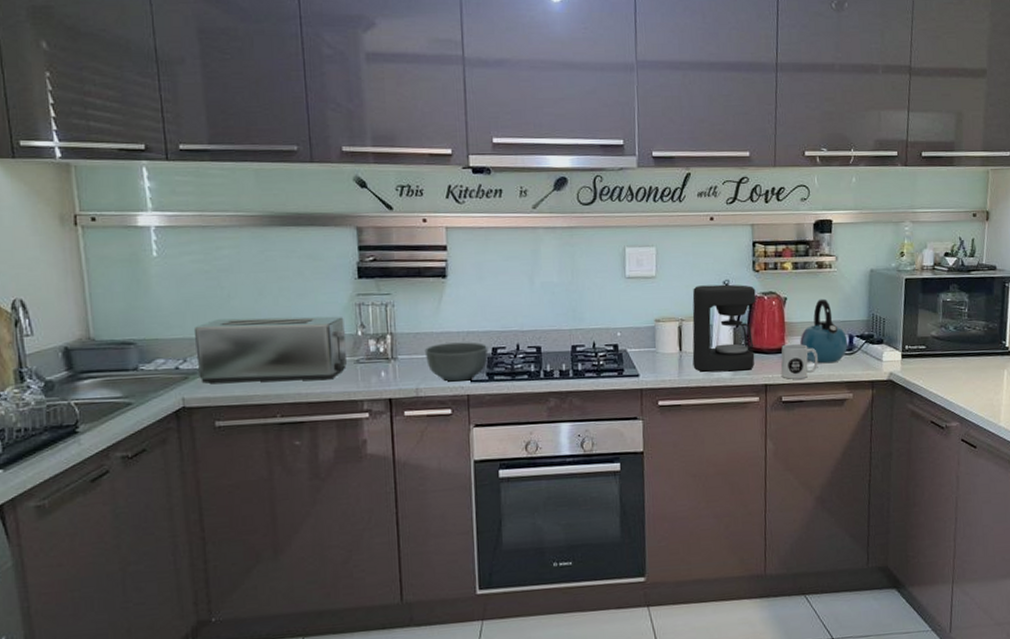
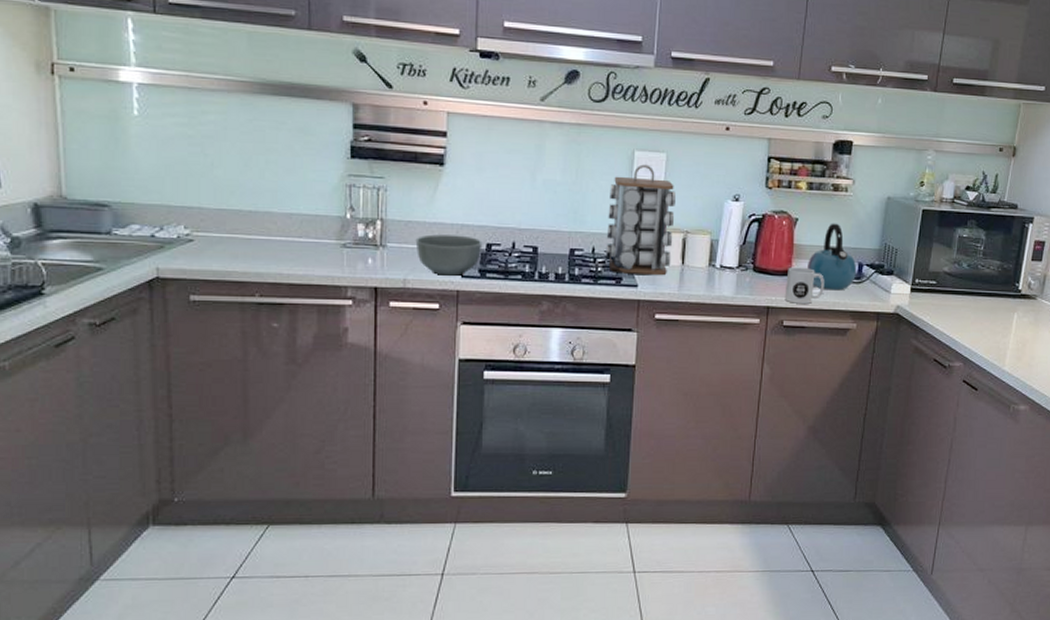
toaster: present [193,316,348,384] -> none [172,188,334,262]
spice rack: none [605,259,669,366] -> present [606,164,676,276]
coffee maker: present [692,284,756,373] -> none [694,198,767,292]

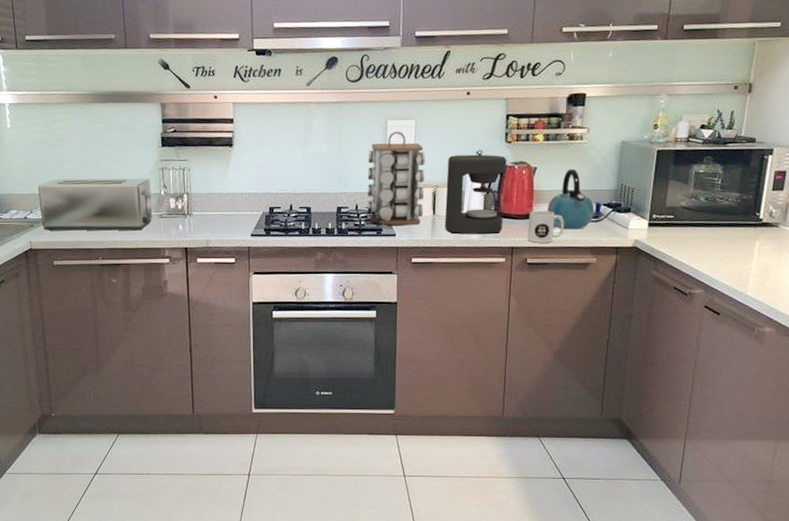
toaster: none [172,188,334,262] -> present [37,178,153,231]
bowl: present [415,234,483,277] -> none [214,202,266,237]
coffee maker: none [694,198,767,292] -> present [444,154,507,235]

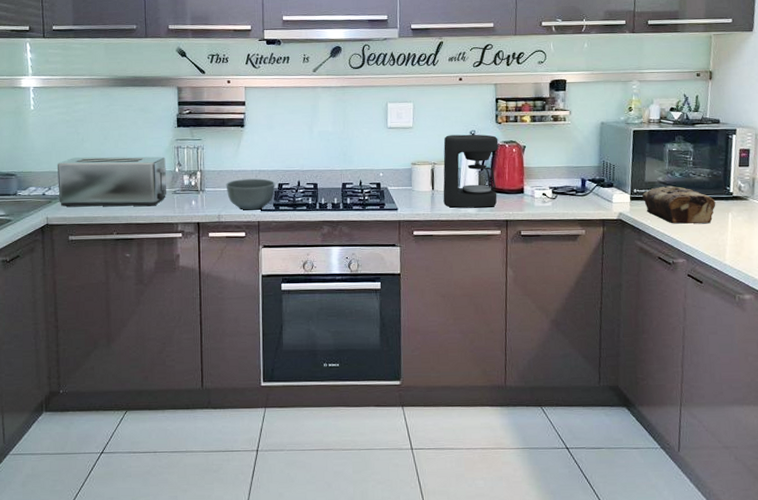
bowl: none [214,202,266,237] -> present [226,178,276,211]
spice rack: present [367,131,425,226] -> none [370,113,424,201]
mug: present [527,210,564,244] -> none [520,185,554,217]
kettle: present [546,169,595,230] -> none [536,147,581,203]
bread loaf: none [662,211,743,252] -> present [642,185,716,224]

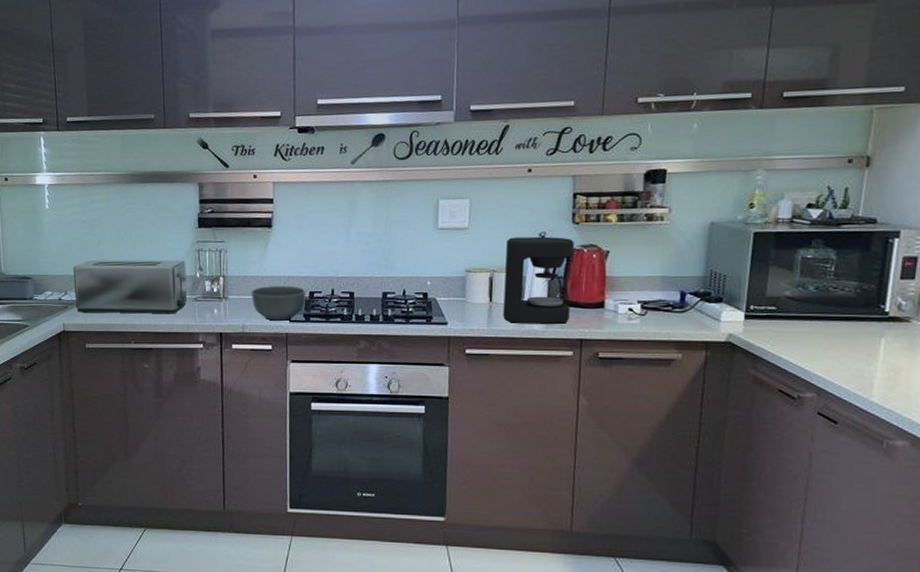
bread loaf: present [642,185,716,224] -> none [761,301,864,351]

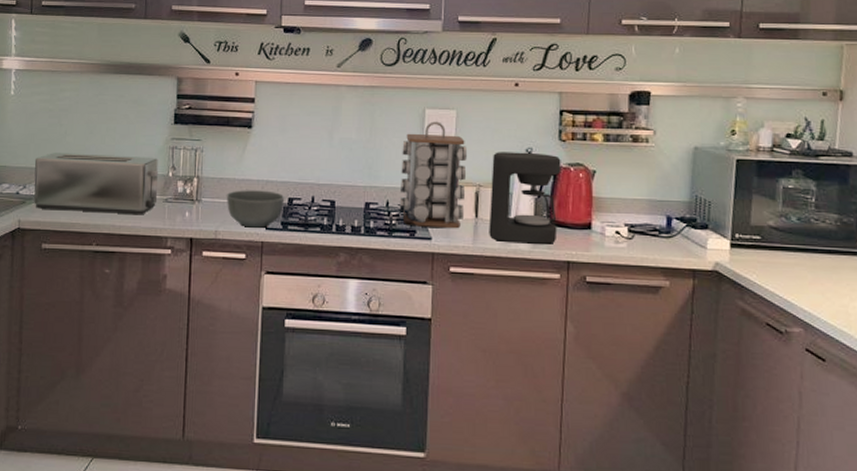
spice rack: none [415,211,481,314] -> present [399,121,467,229]

